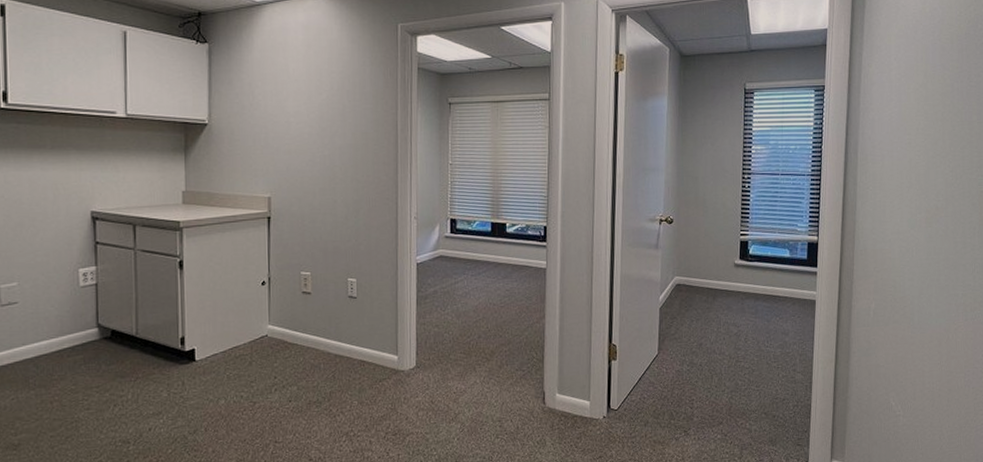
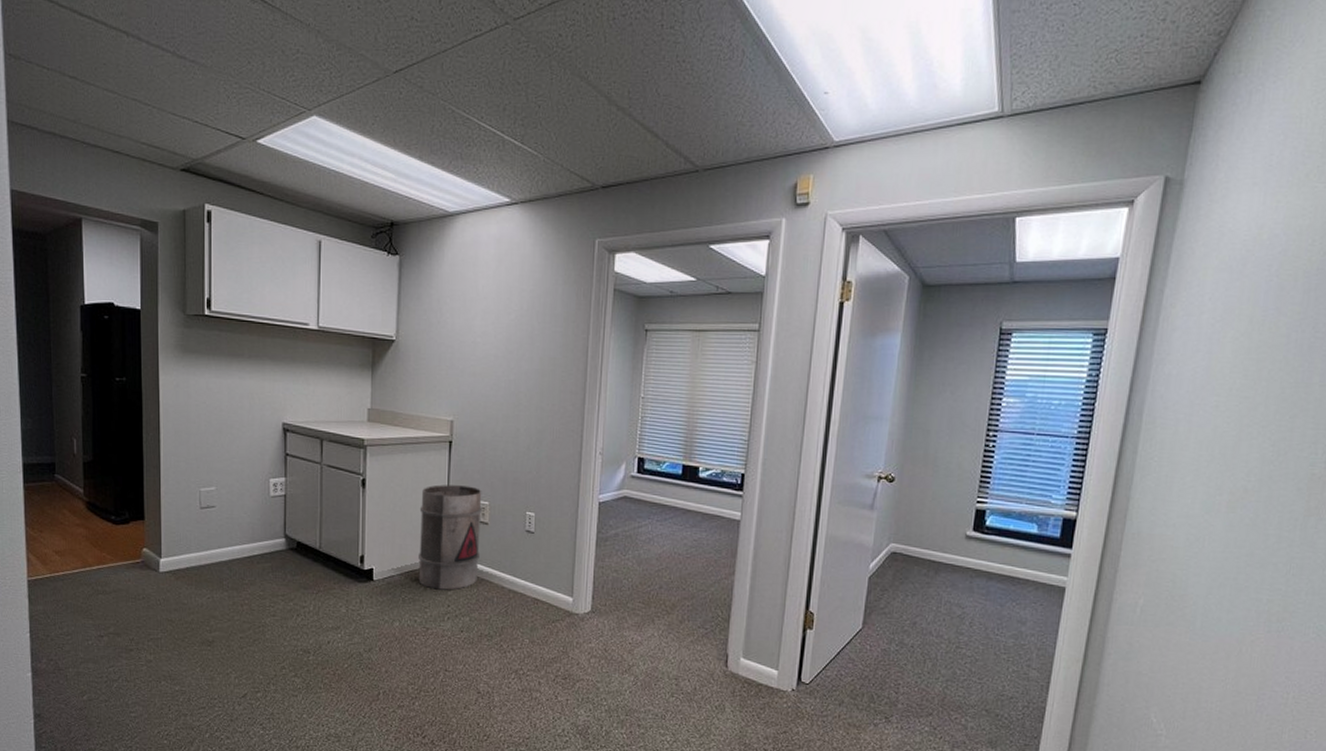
trash bin: none [240,258,305,363] -> present [417,484,482,590]

